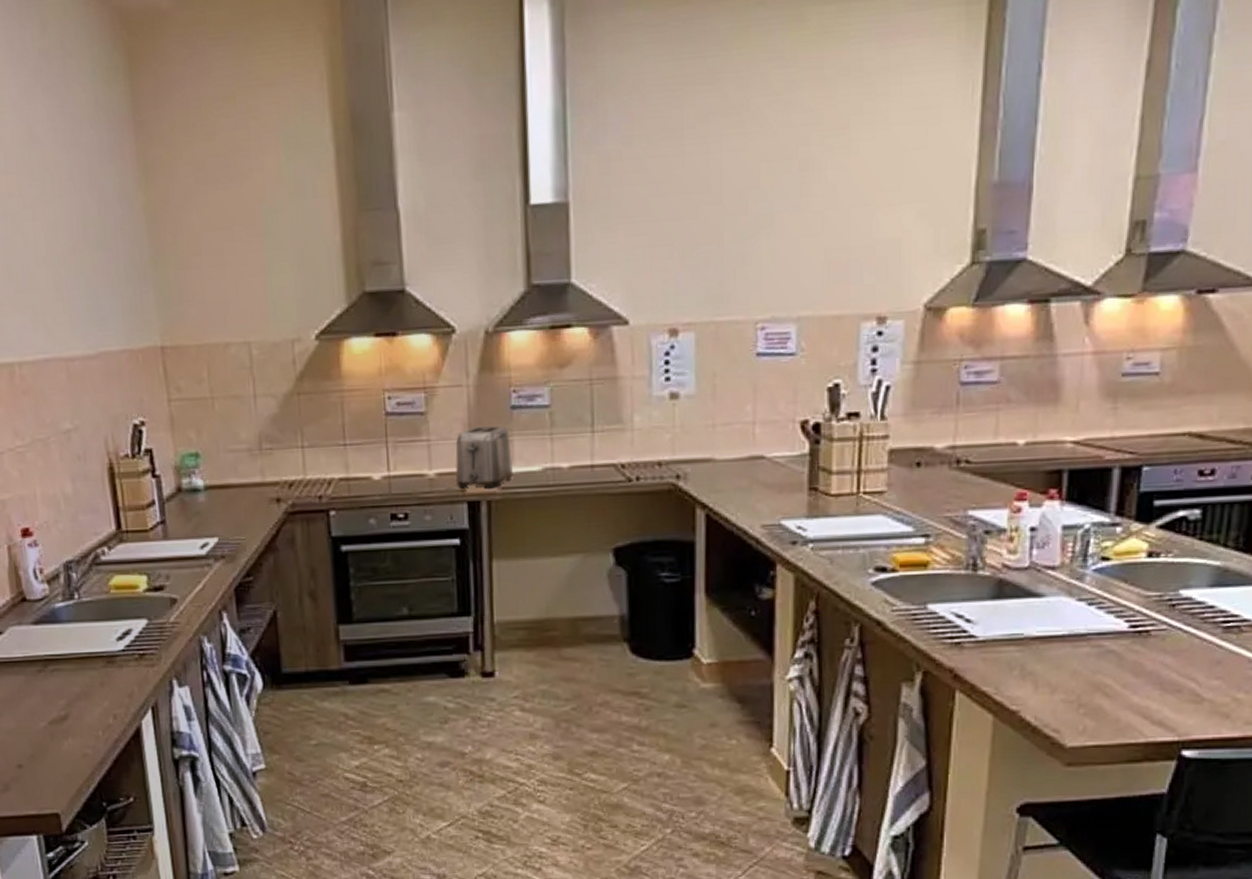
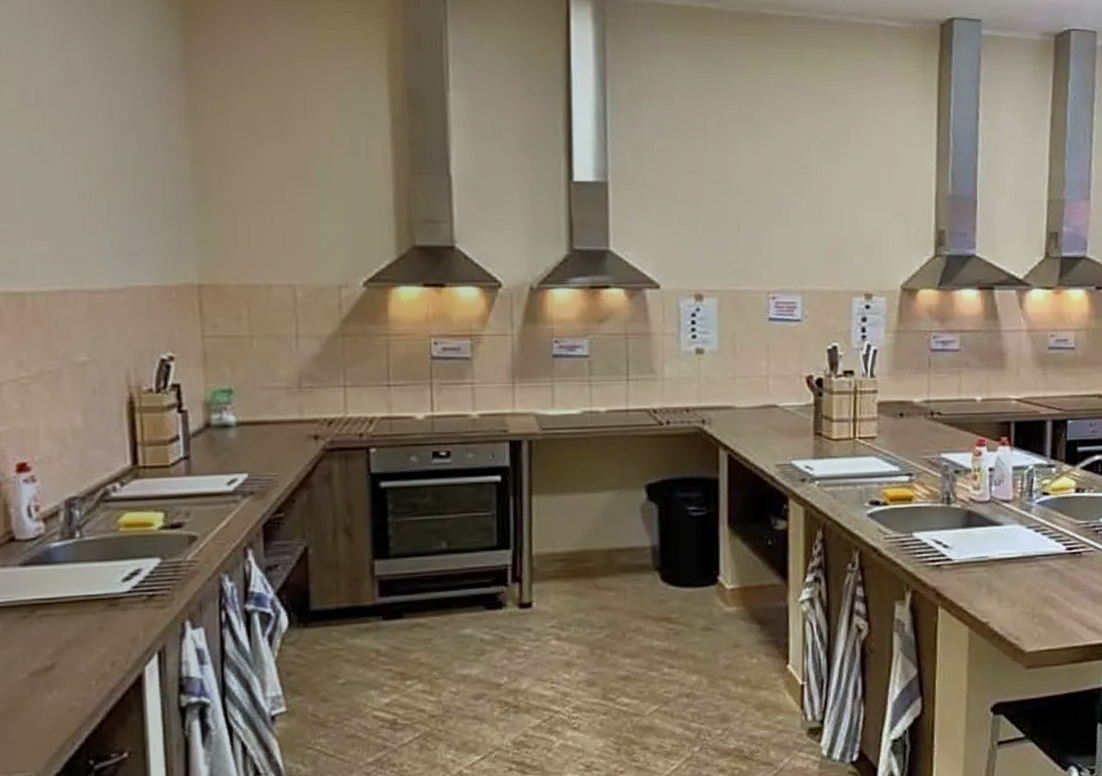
toaster: present [455,426,513,489] -> none [498,372,553,429]

